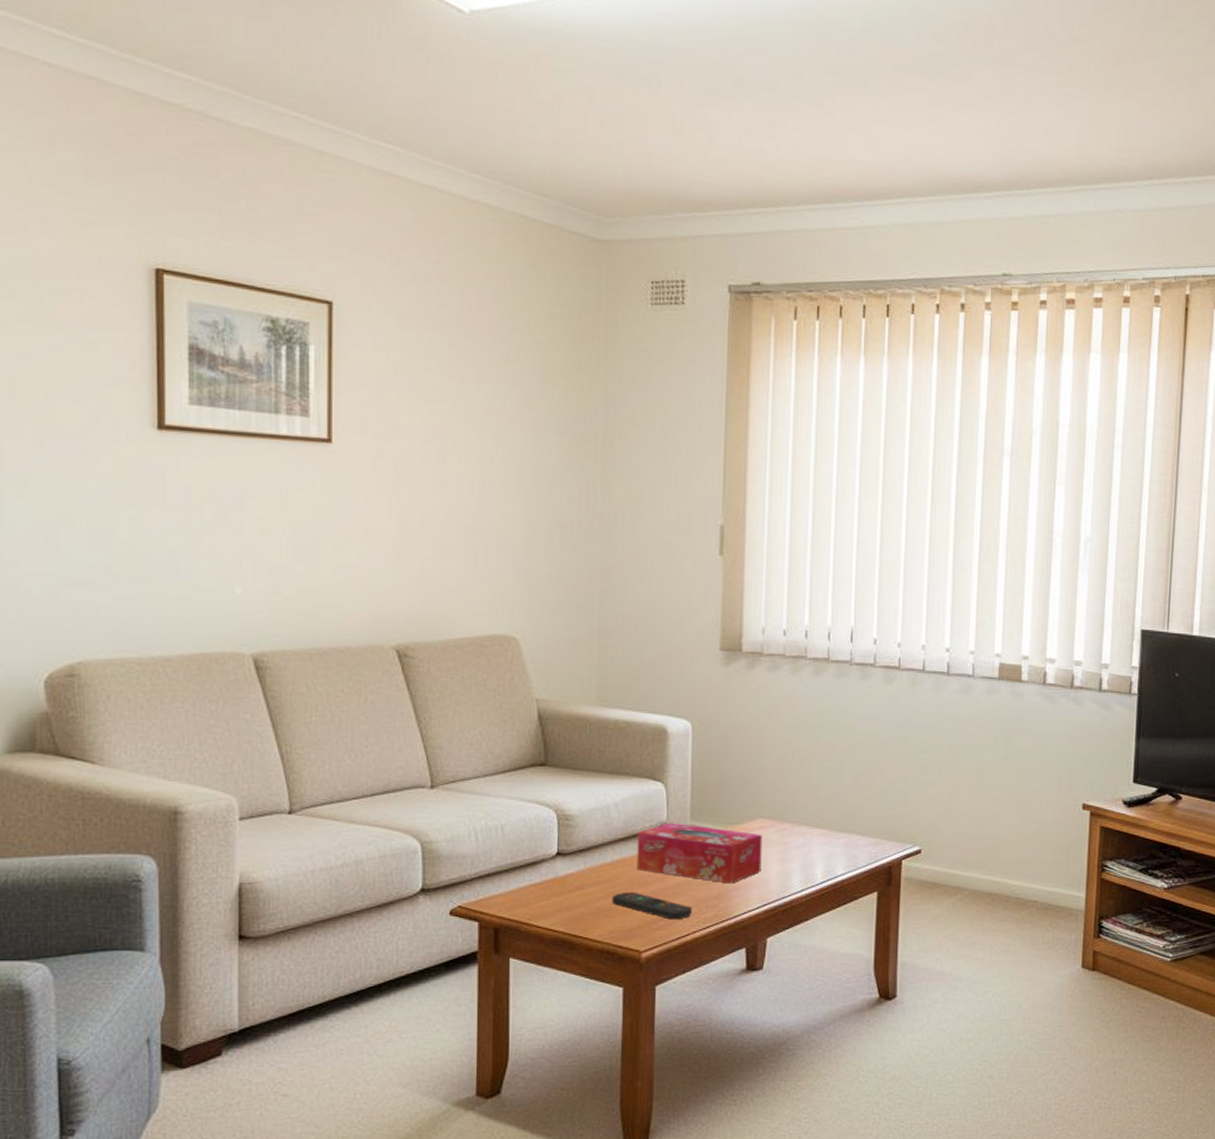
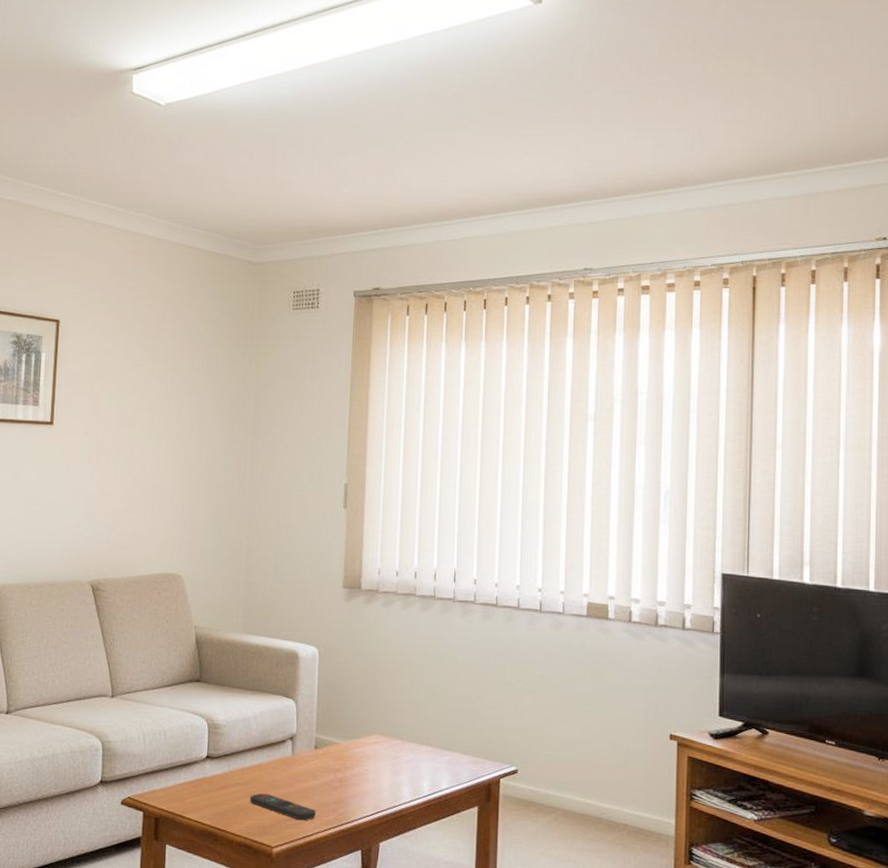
tissue box: present [636,823,763,884] -> none [270,735,377,791]

